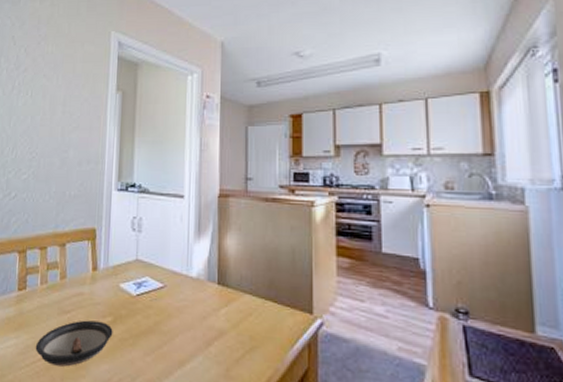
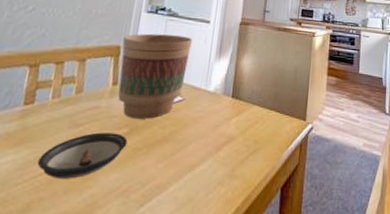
flower pot: none [97,213,167,307] -> present [118,33,193,119]

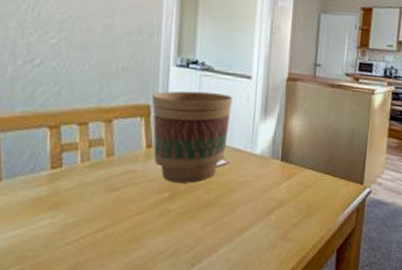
saucer: present [37,132,128,179] -> none [77,196,171,242]

